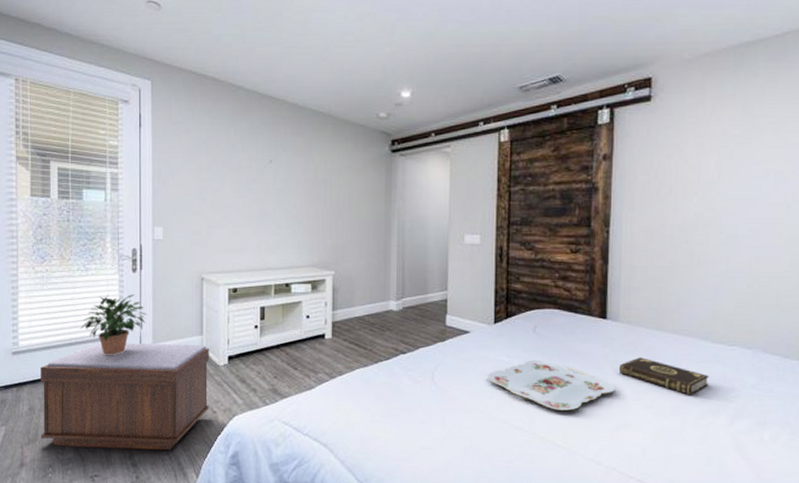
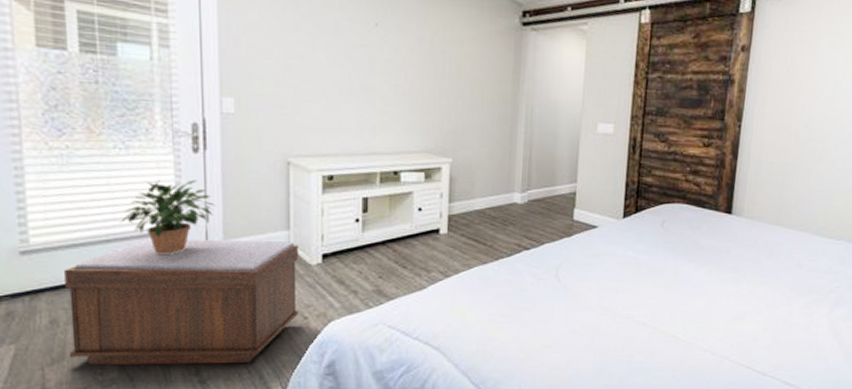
serving tray: present [488,359,615,411] -> none [613,255,734,304]
book: present [618,357,710,395] -> none [738,251,818,287]

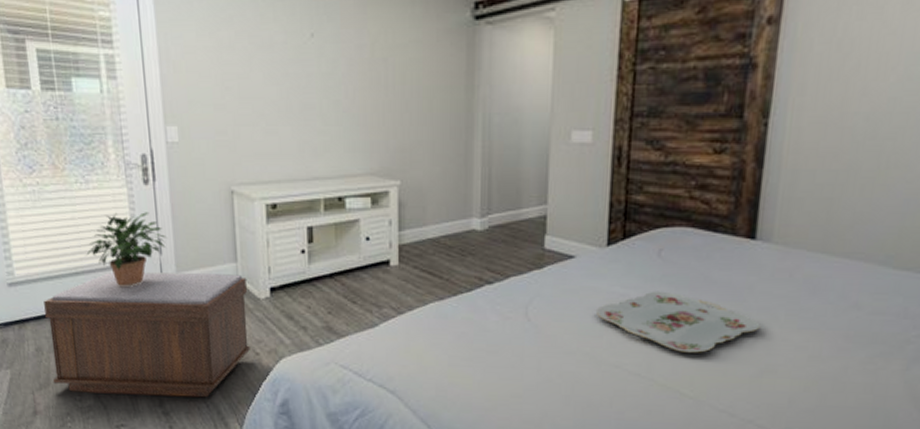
serving tray: none [613,255,734,304] -> present [597,291,760,353]

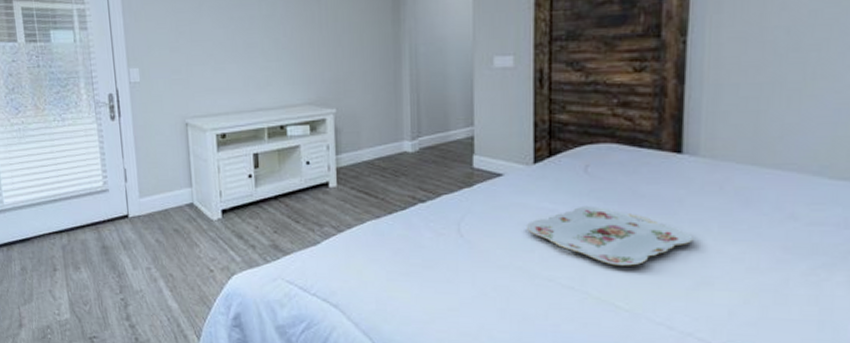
bench: present [44,271,250,398] -> none [28,198,205,312]
potted plant: present [86,212,168,288] -> none [63,145,132,213]

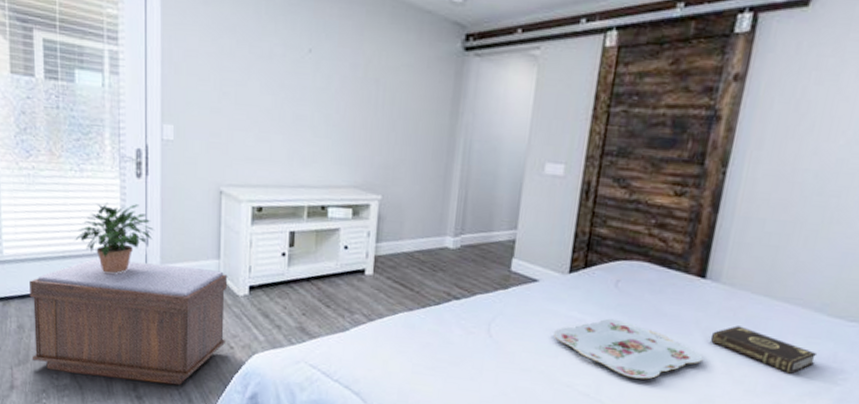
bench: none [28,198,205,312] -> present [29,258,227,386]
potted plant: none [63,145,132,213] -> present [75,203,155,275]
book: none [698,200,825,246] -> present [710,326,818,374]

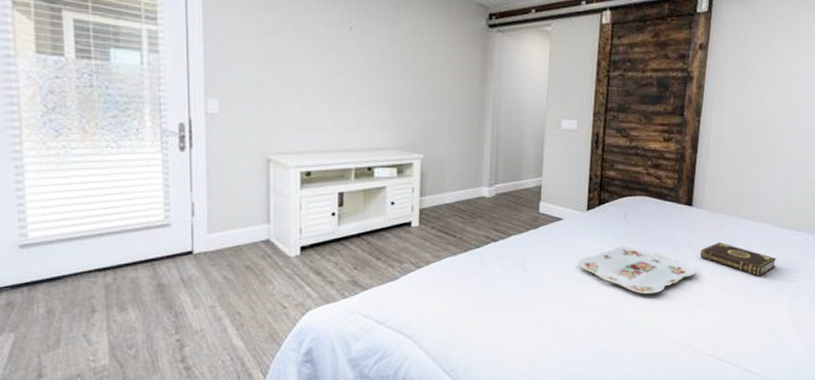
bench: present [29,258,227,386] -> none [60,233,278,353]
potted plant: present [75,203,155,275] -> none [112,177,201,248]

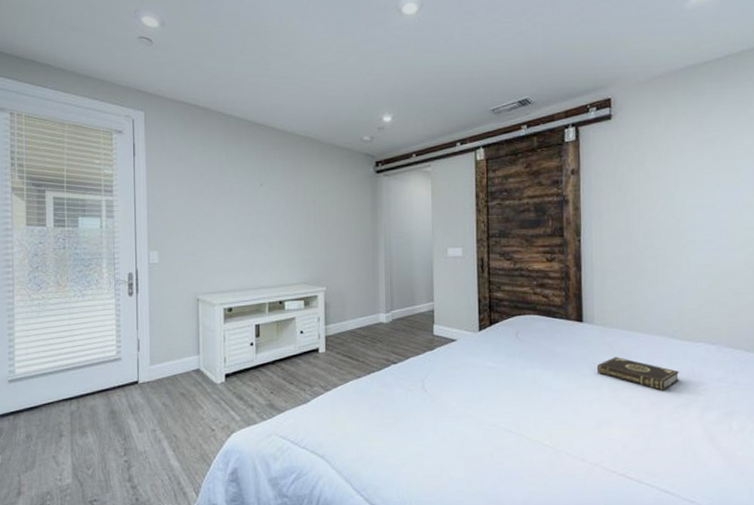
serving tray: present [578,246,696,294] -> none [475,363,594,411]

